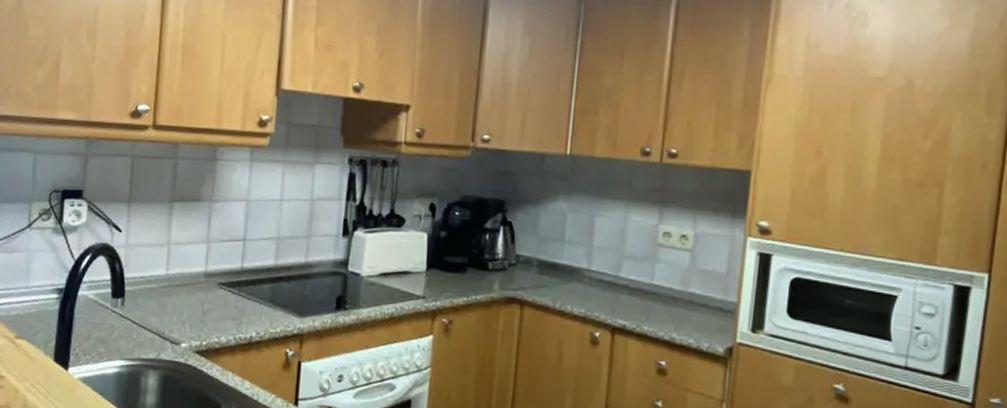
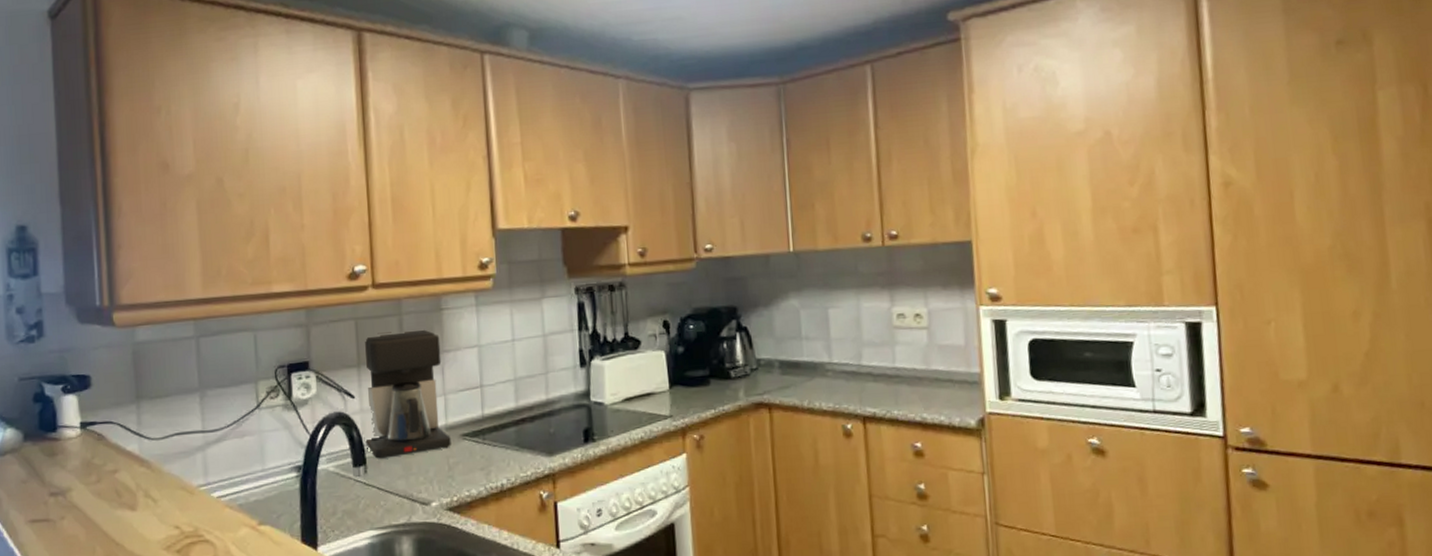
coffee maker: none [125,173,211,295] -> present [364,329,451,459]

